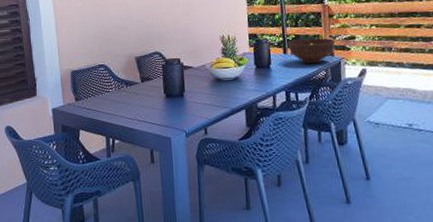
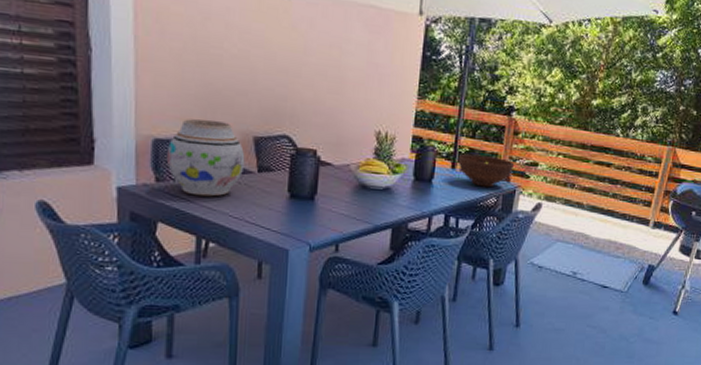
vase: none [80,50,132,107] -> present [166,119,245,197]

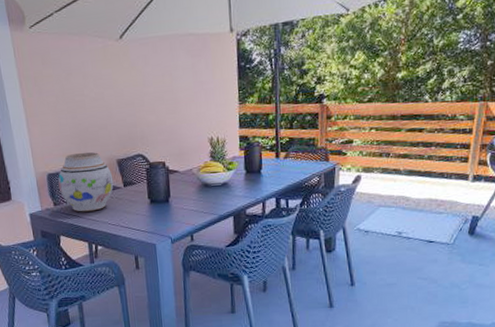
fruit bowl: present [458,153,514,188] -> none [280,141,330,170]

